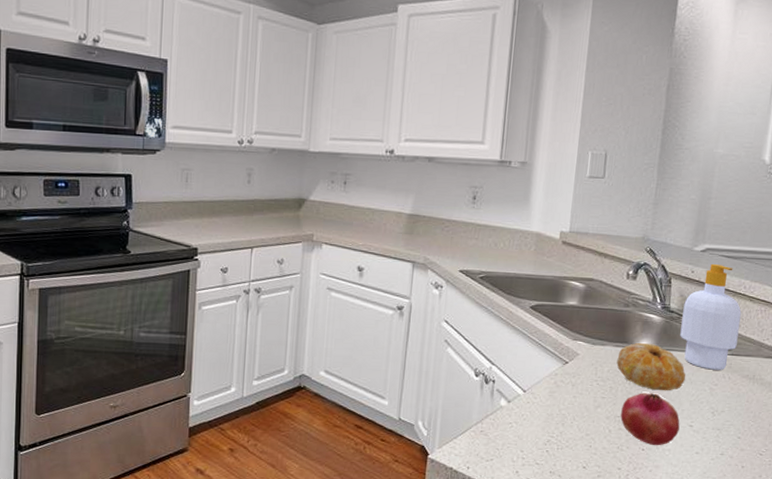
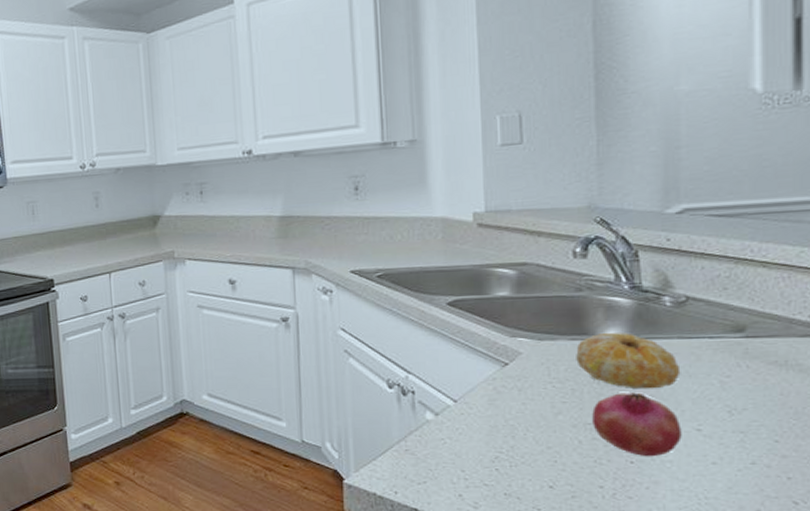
soap bottle: present [680,263,742,370] -> none [662,226,752,358]

